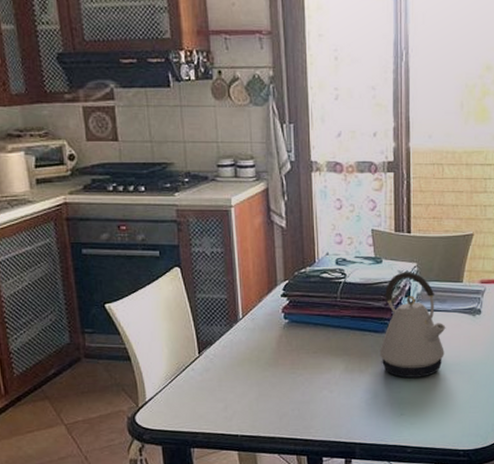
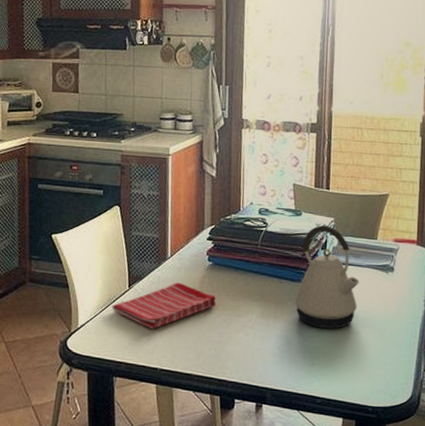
dish towel: none [182,344,296,396] -> present [112,282,216,330]

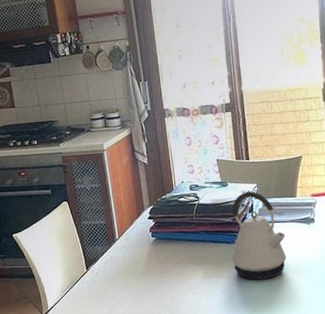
dish towel: present [112,282,216,330] -> none [74,258,164,302]

